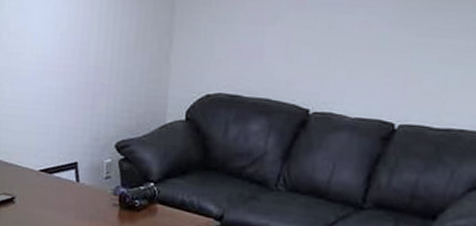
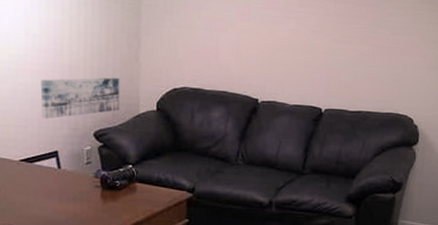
wall art: none [63,81,147,127] -> present [40,77,120,119]

